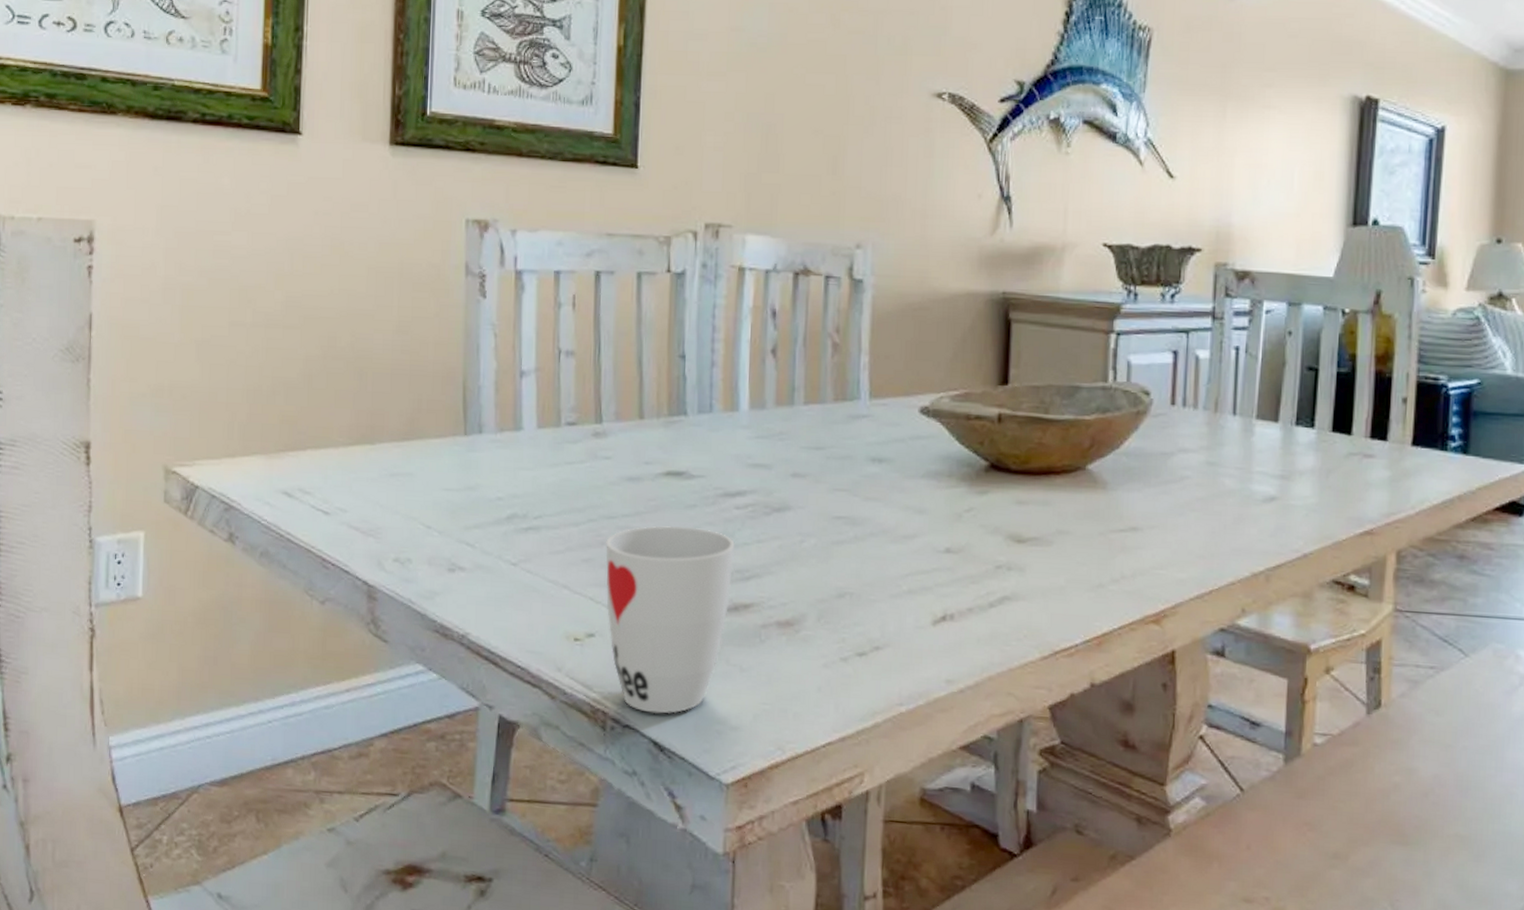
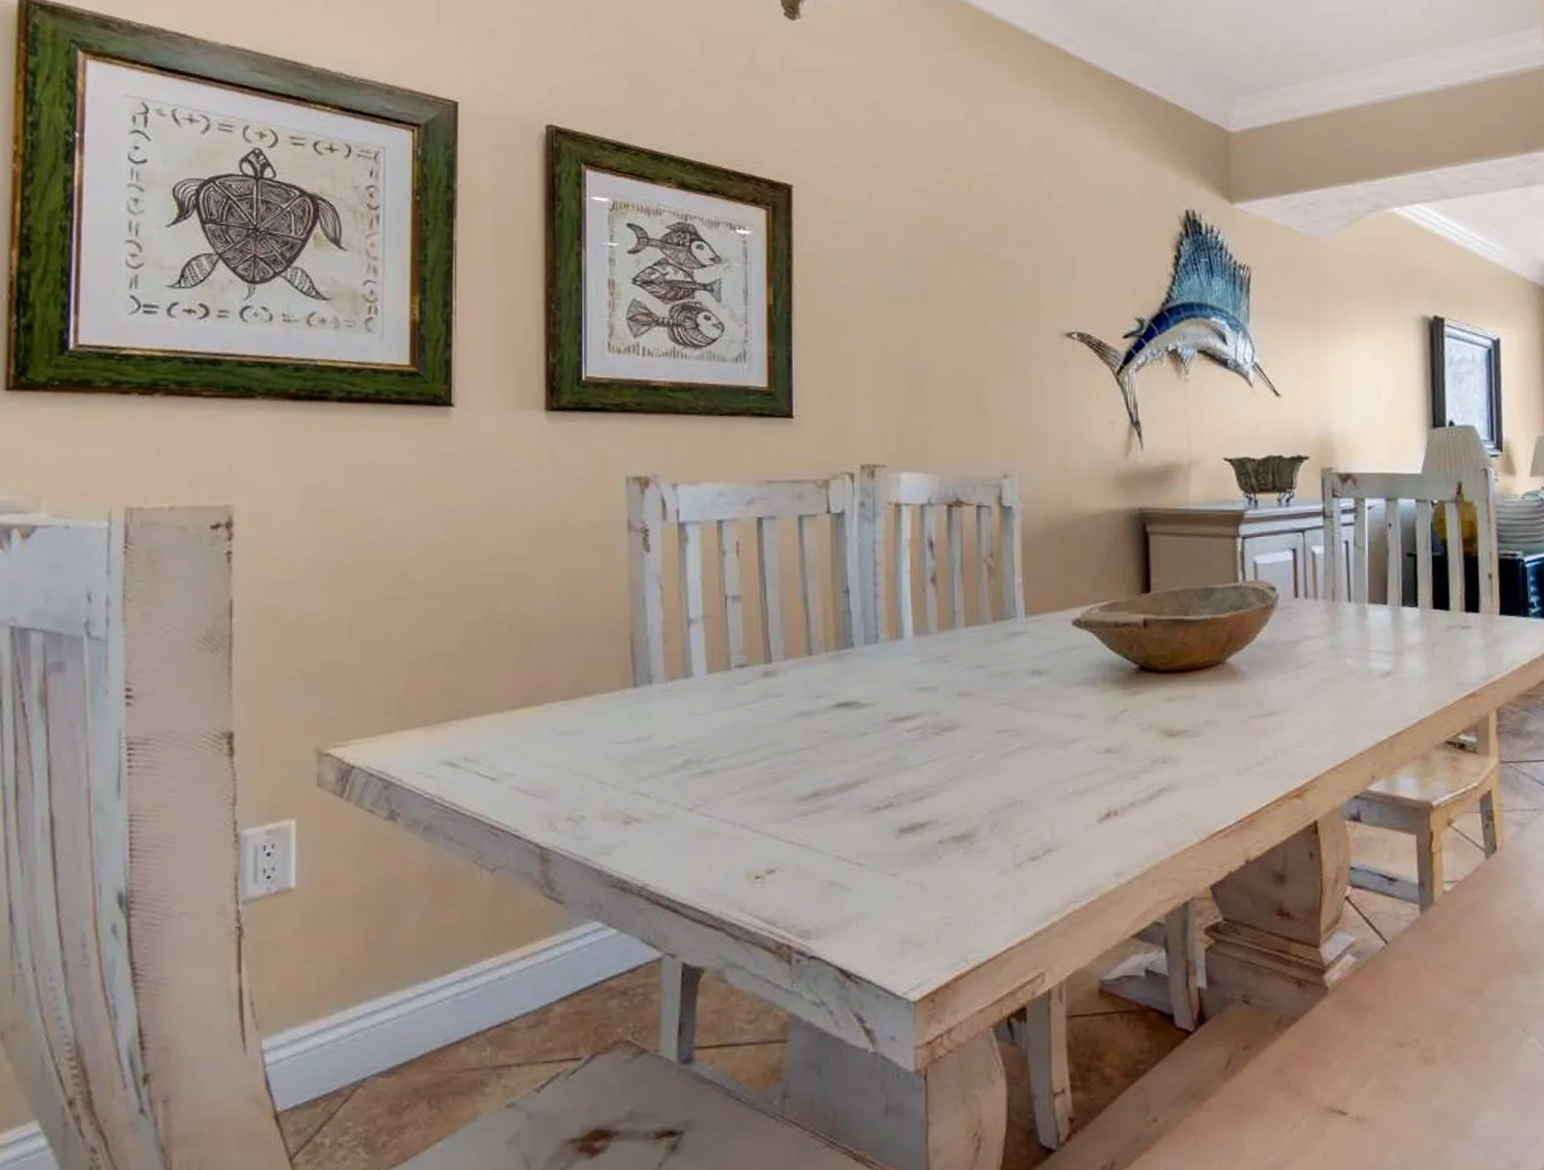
cup: present [605,525,735,714] -> none [782,755,908,941]

